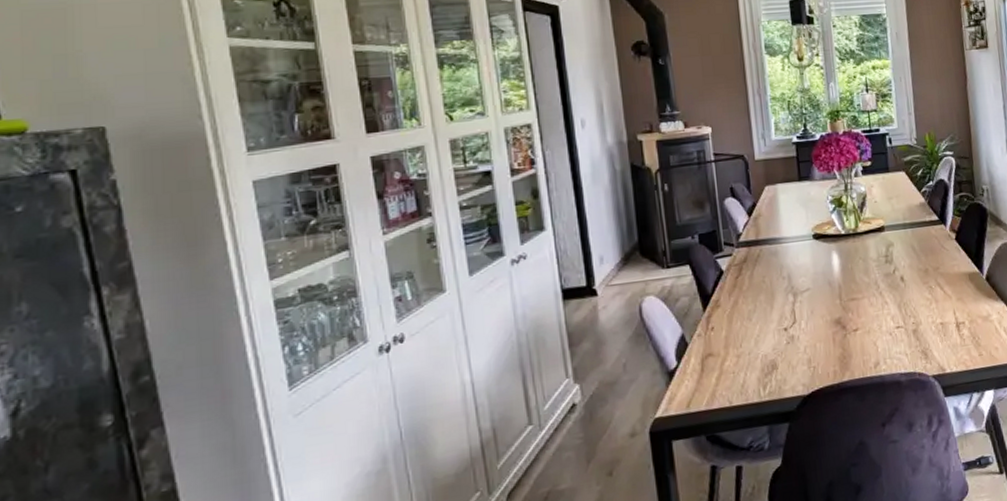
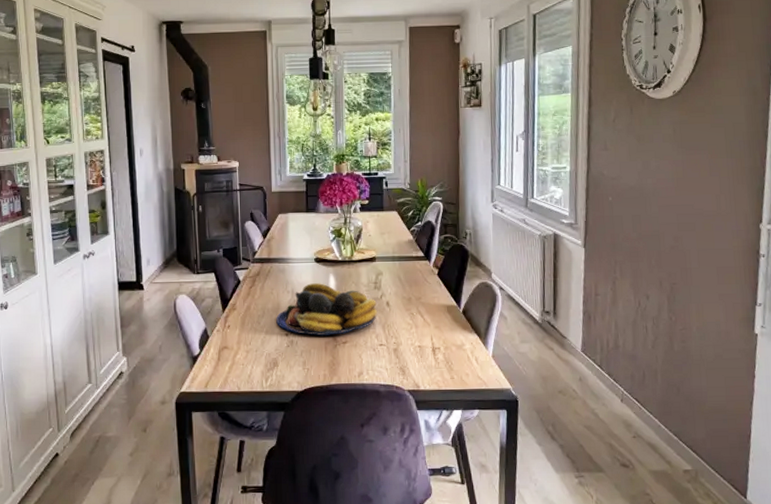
fruit bowl: none [771,263,892,327] -> present [276,283,378,336]

